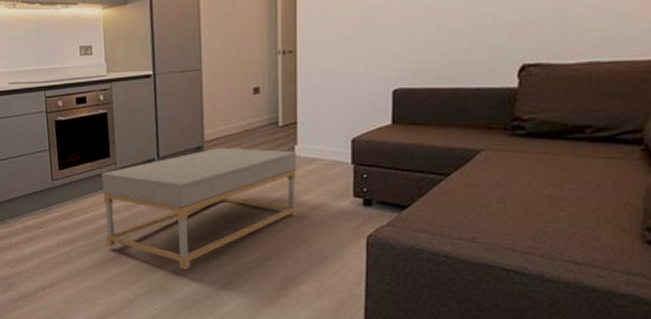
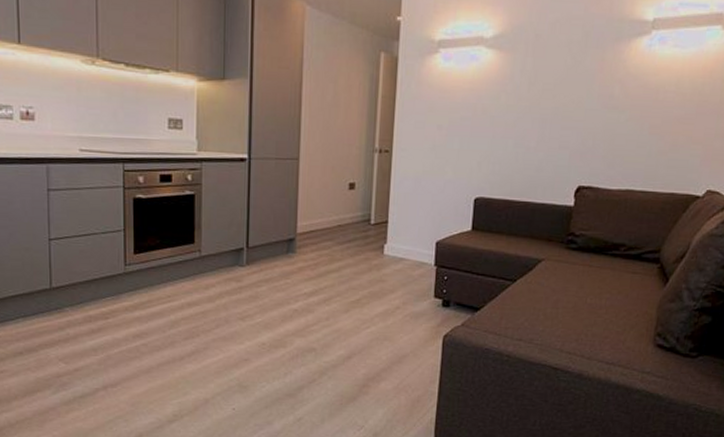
coffee table: present [101,148,296,269] -> none [183,241,385,367]

